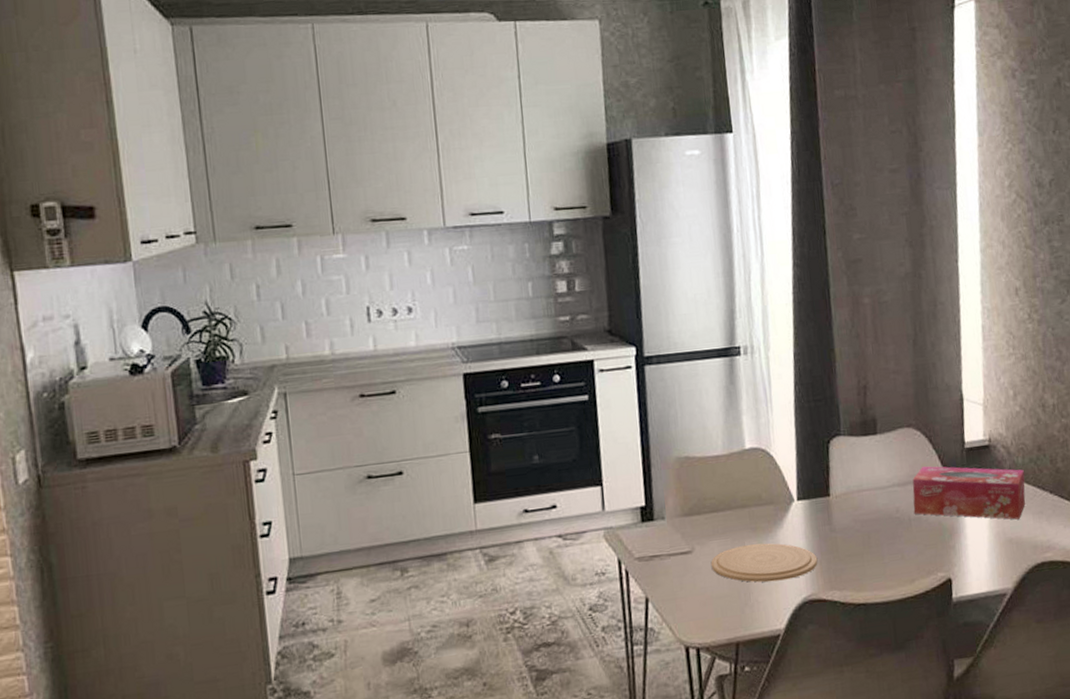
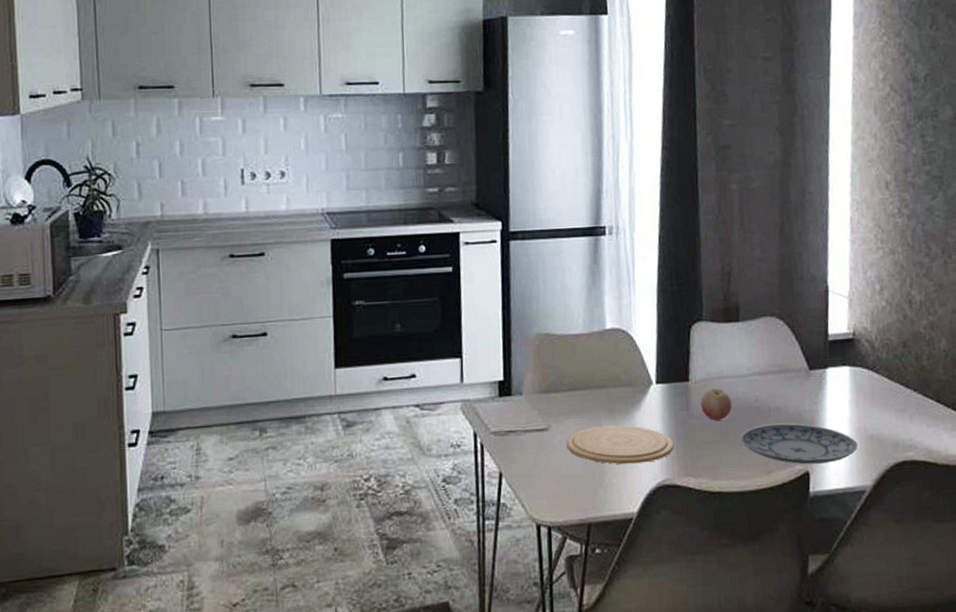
fruit: none [841,500,874,533] -> present [700,387,732,421]
plate: none [882,531,998,571] -> present [740,423,858,465]
tissue box: present [912,466,1026,520] -> none [773,356,889,416]

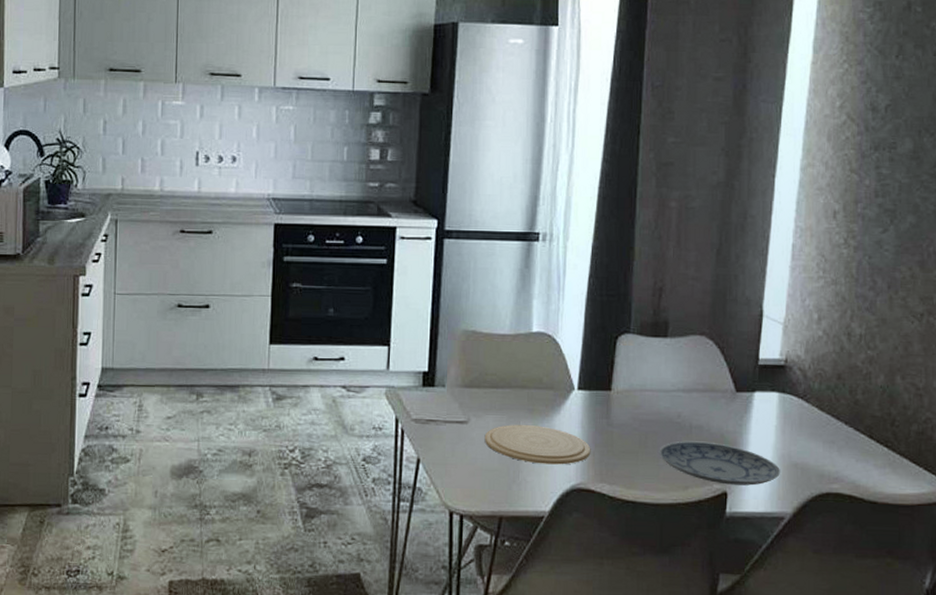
fruit: present [700,387,732,421] -> none [620,399,653,432]

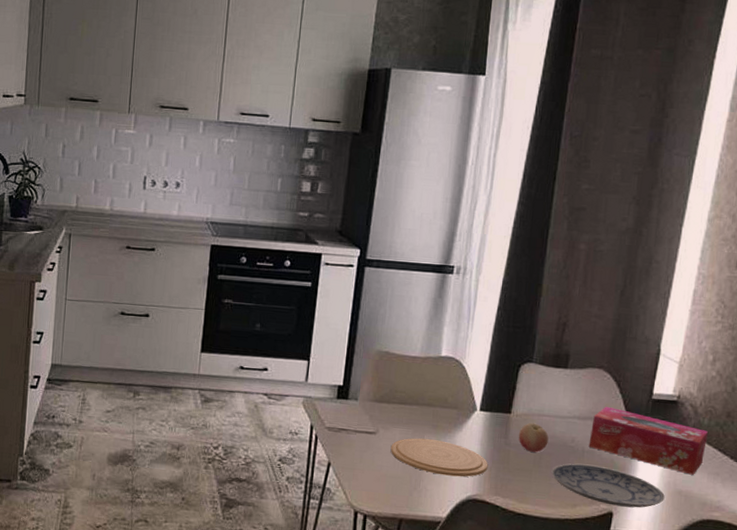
fruit: none [620,399,653,432] -> present [518,422,549,452]
tissue box: none [696,375,819,445] -> present [588,406,708,475]

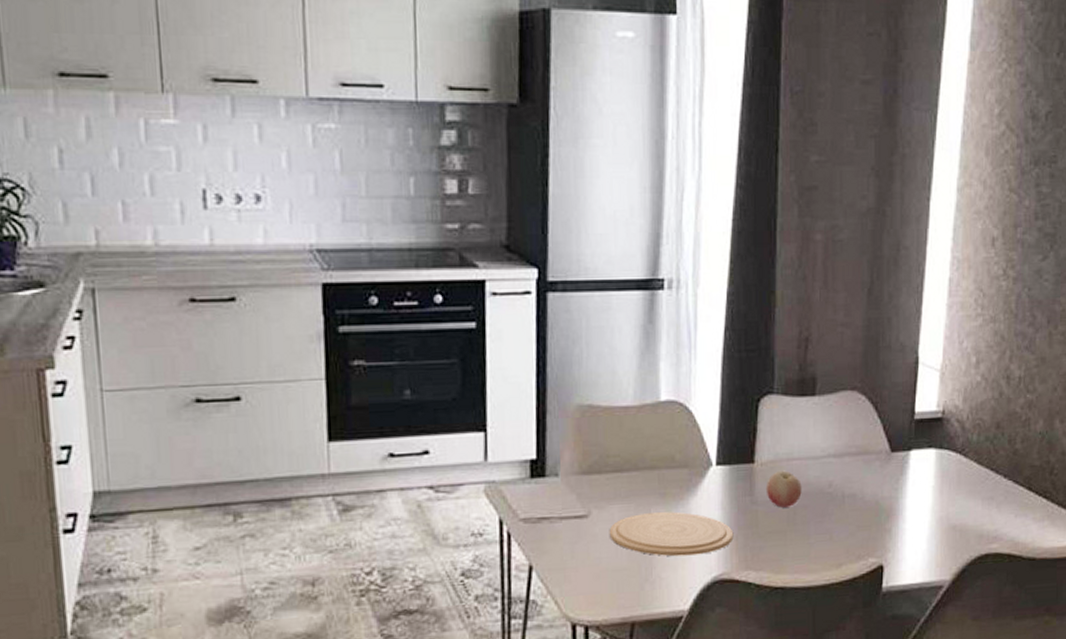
plate: present [551,463,665,508] -> none [809,511,938,557]
tissue box: present [588,406,708,475] -> none [848,436,978,504]

